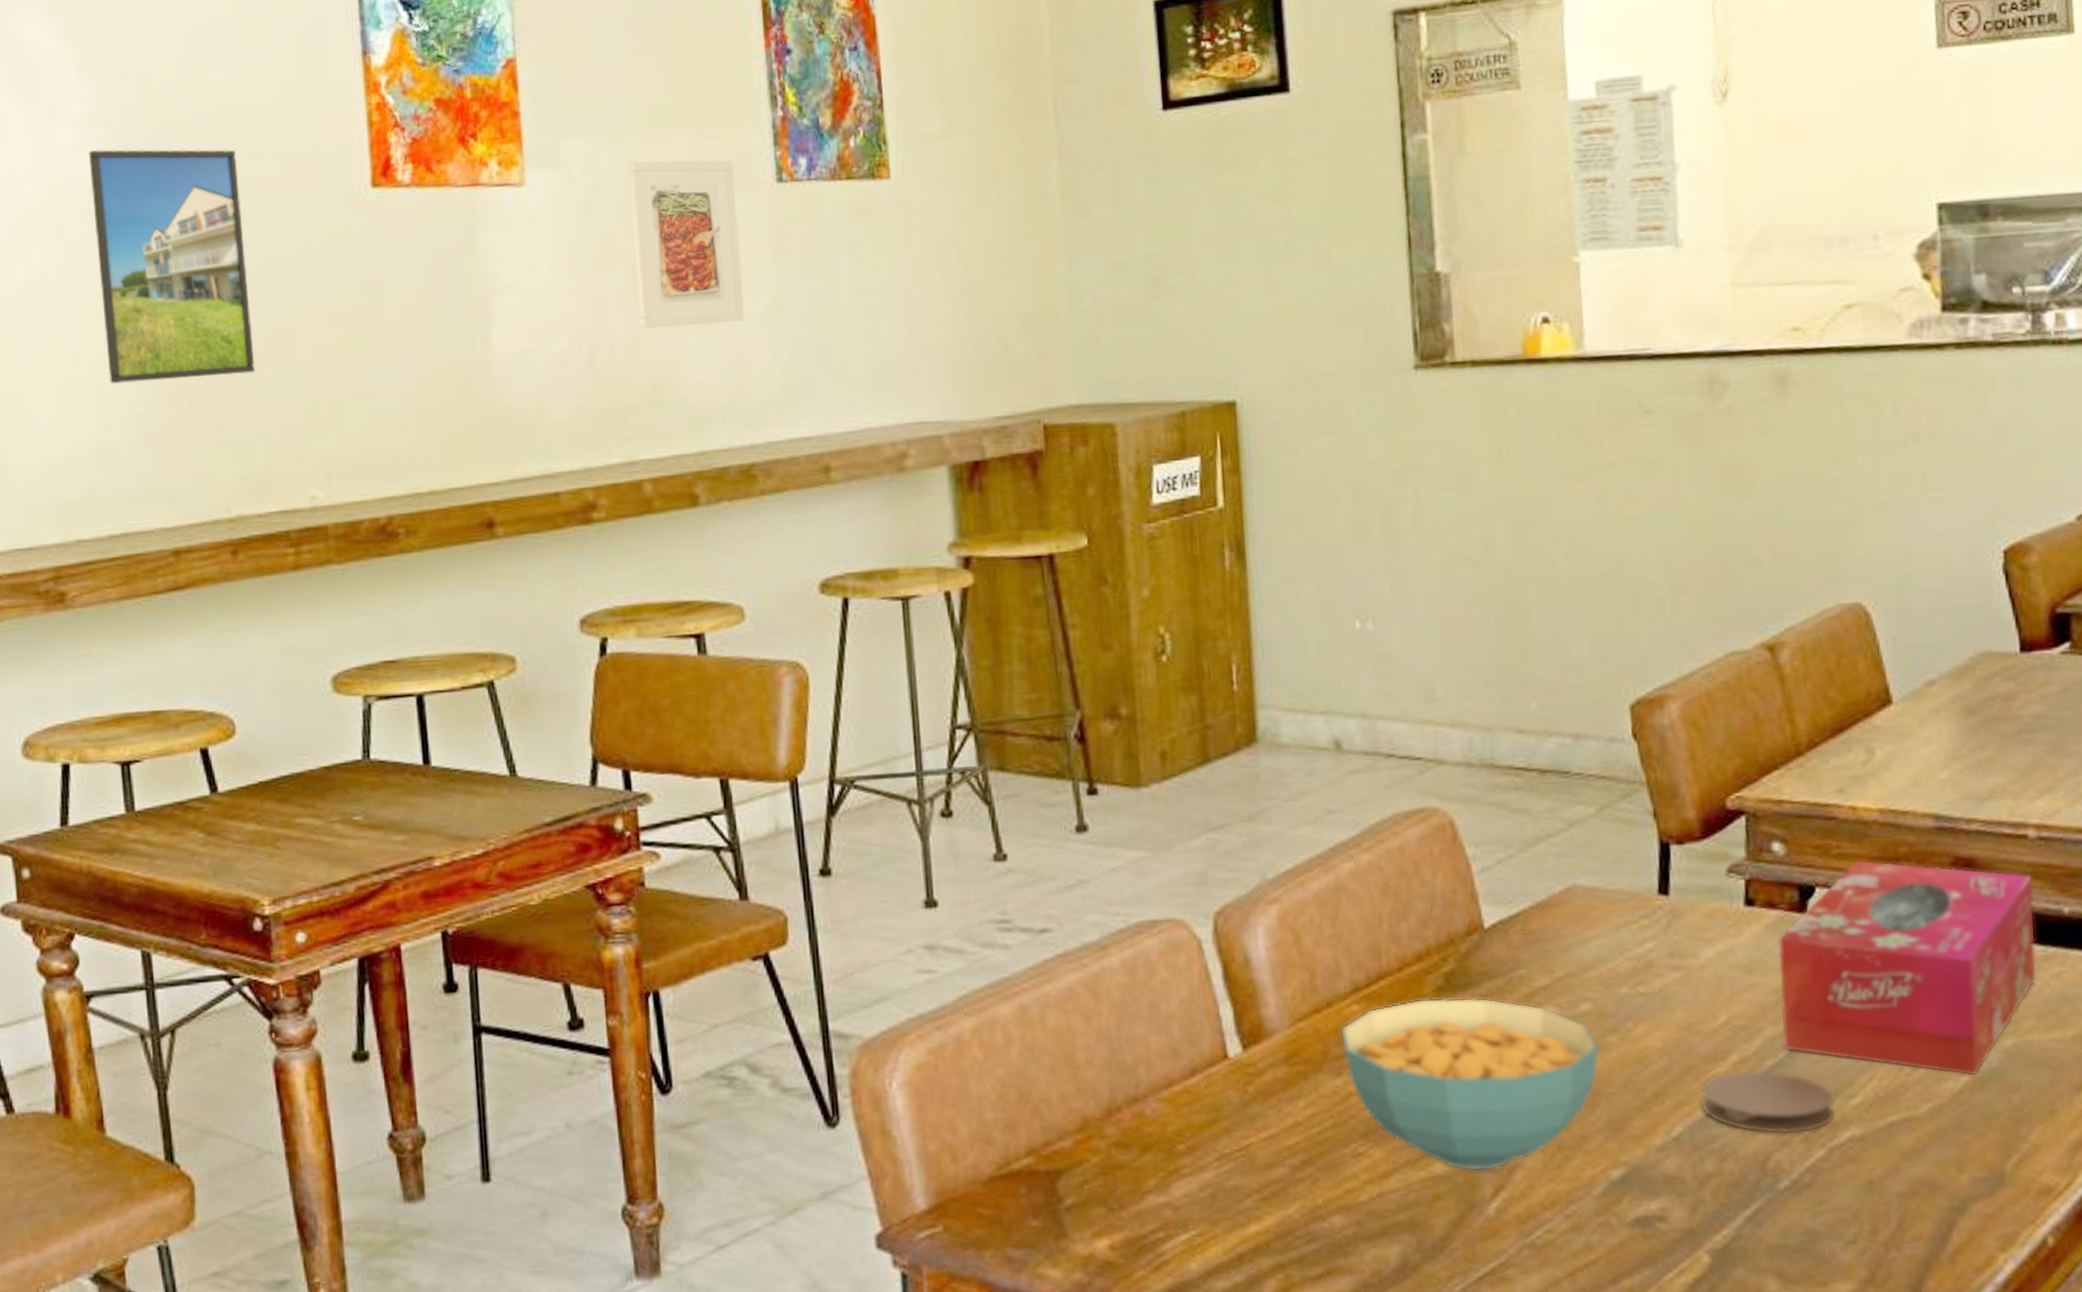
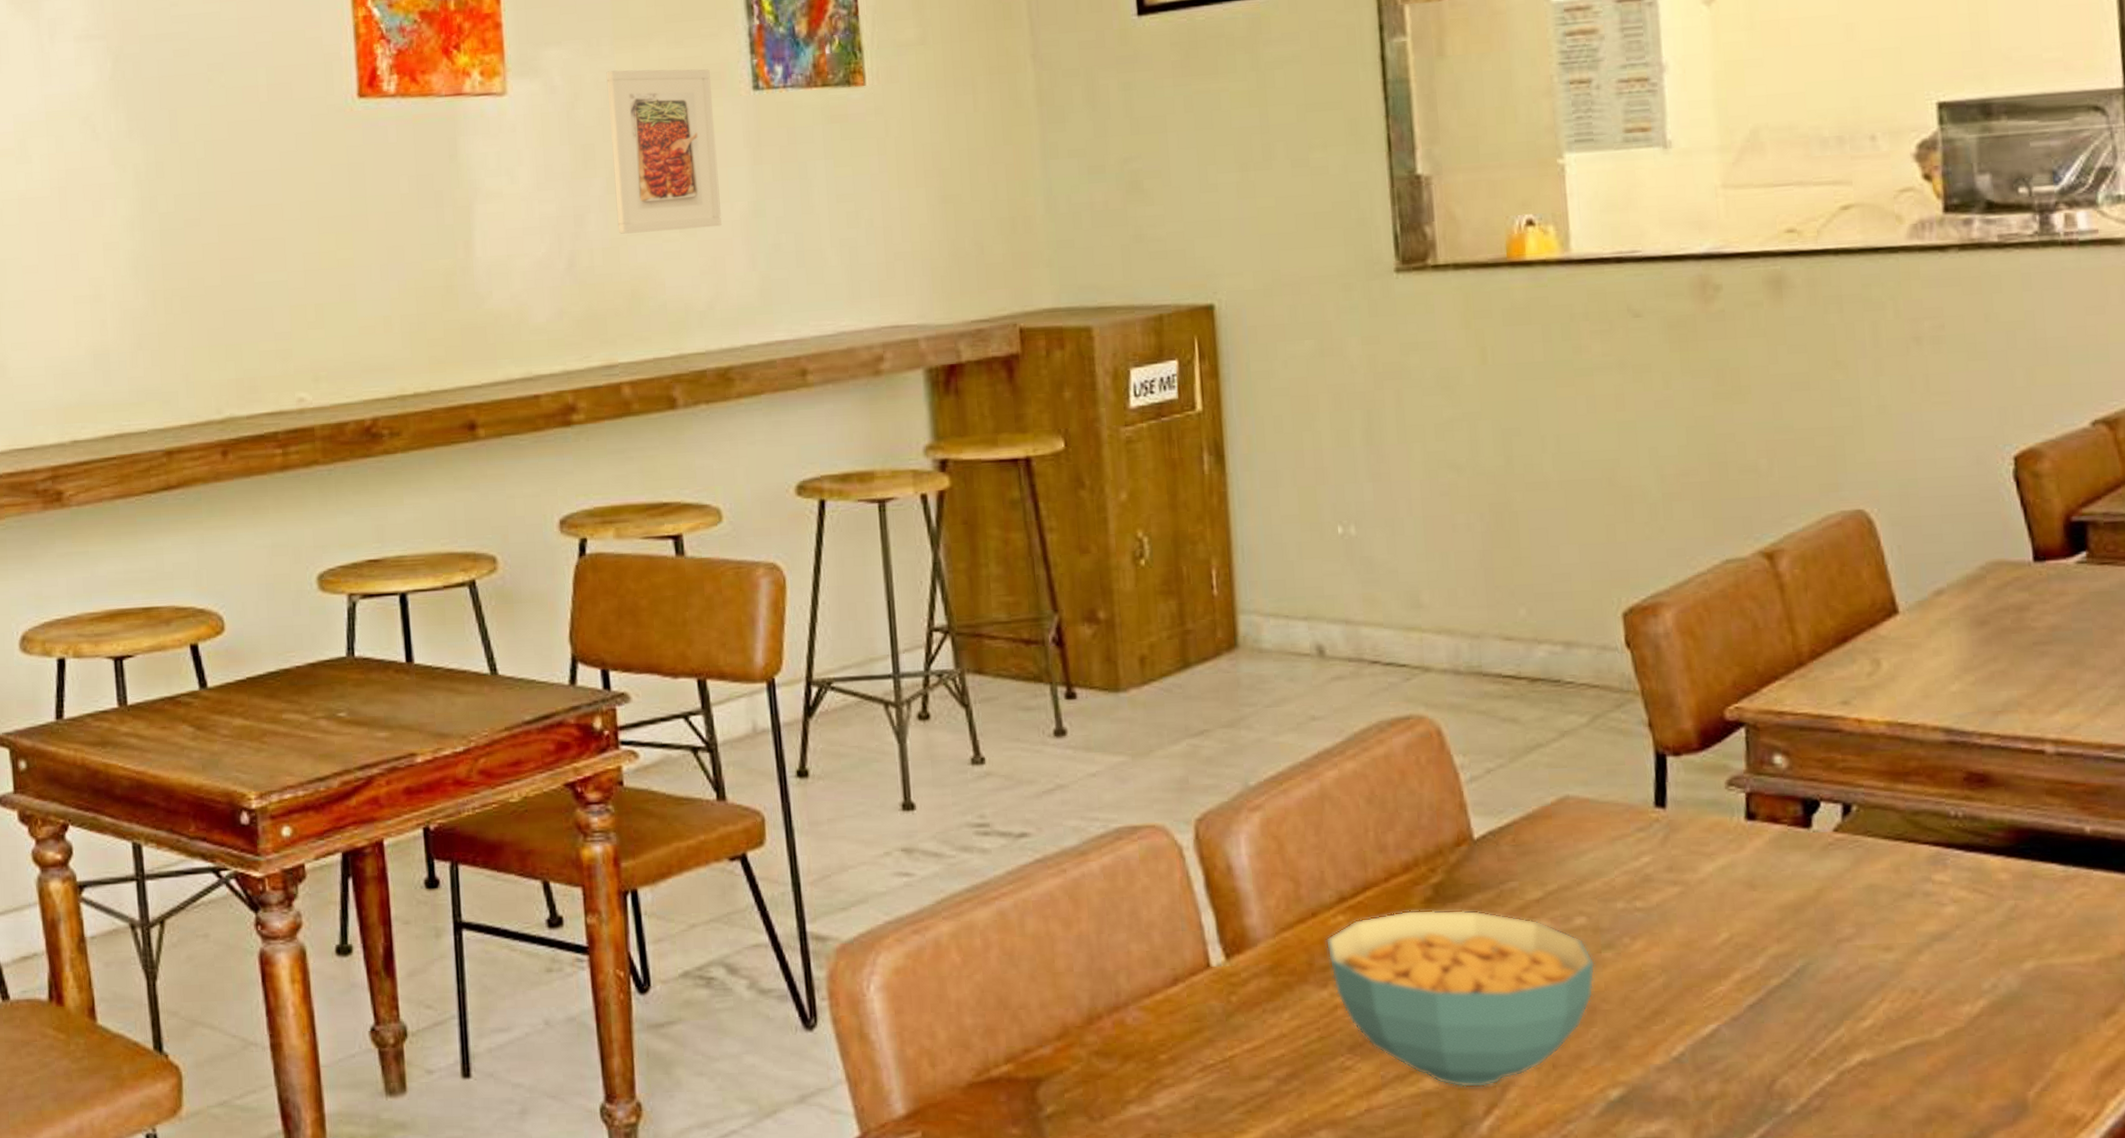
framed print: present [88,149,255,385] -> none [87,62,246,290]
coaster: present [1700,1070,1835,1134] -> none [1701,989,1845,1057]
tissue box: present [1778,859,2037,1076] -> none [1781,773,2058,1000]

